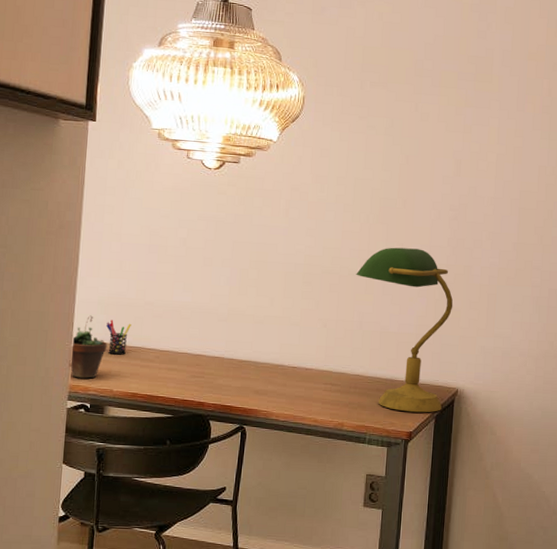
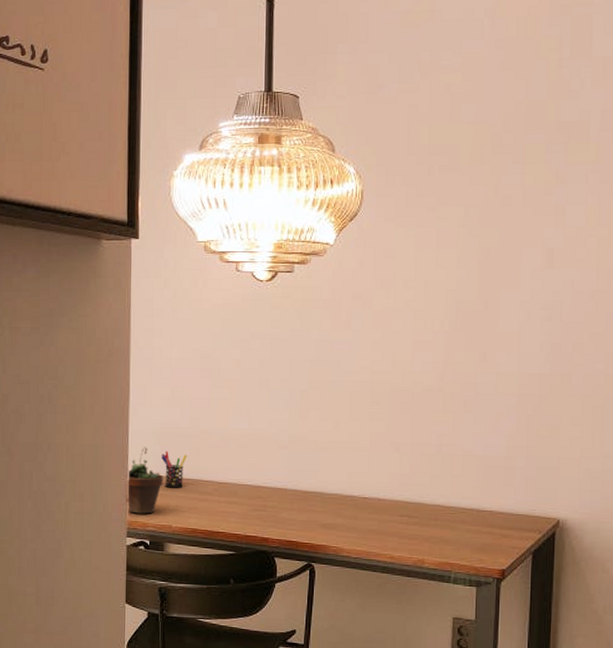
desk lamp: present [356,247,453,413] -> none [431,357,550,548]

